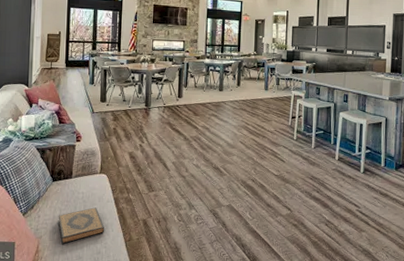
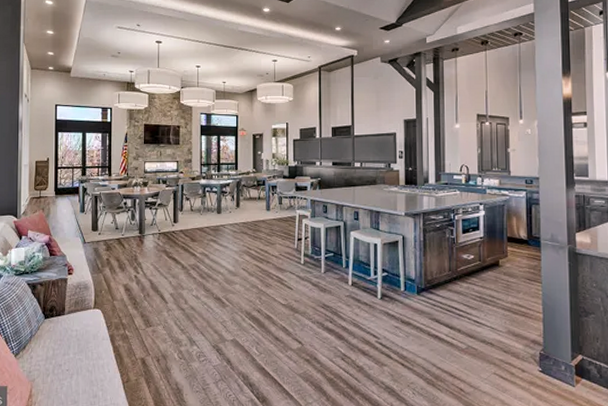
hardback book: present [58,207,105,245] -> none [51,346,101,388]

